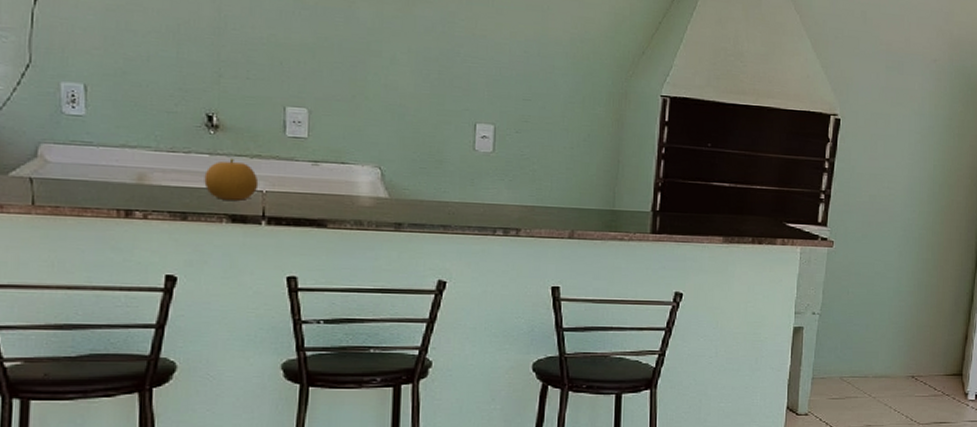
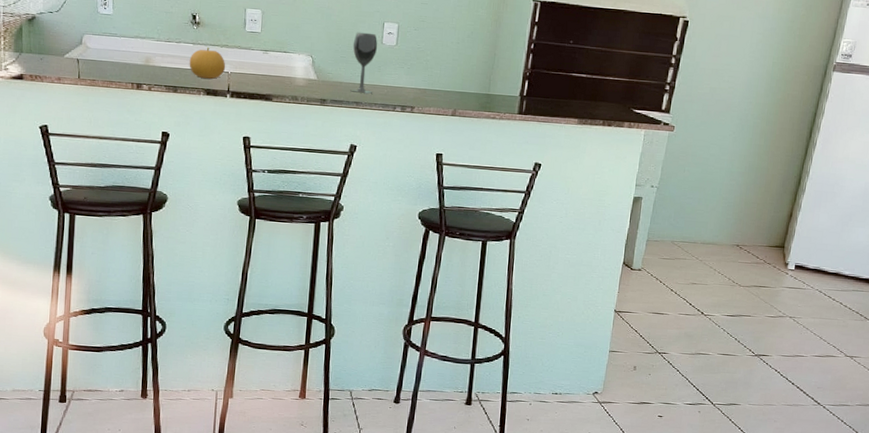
wine glass: none [435,136,469,215] -> present [350,32,378,95]

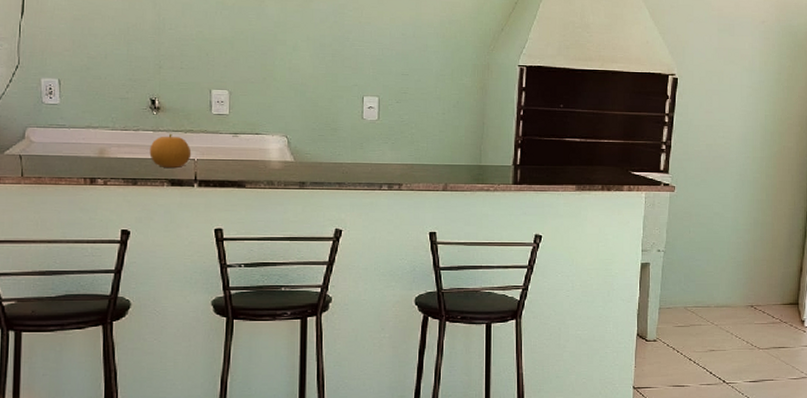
wine glass: present [350,32,378,95] -> none [331,108,358,174]

